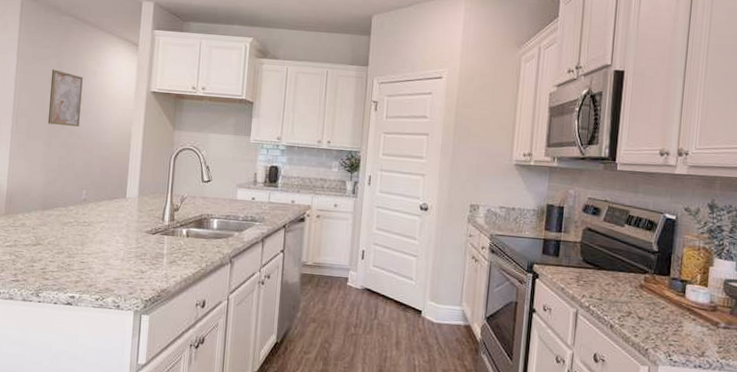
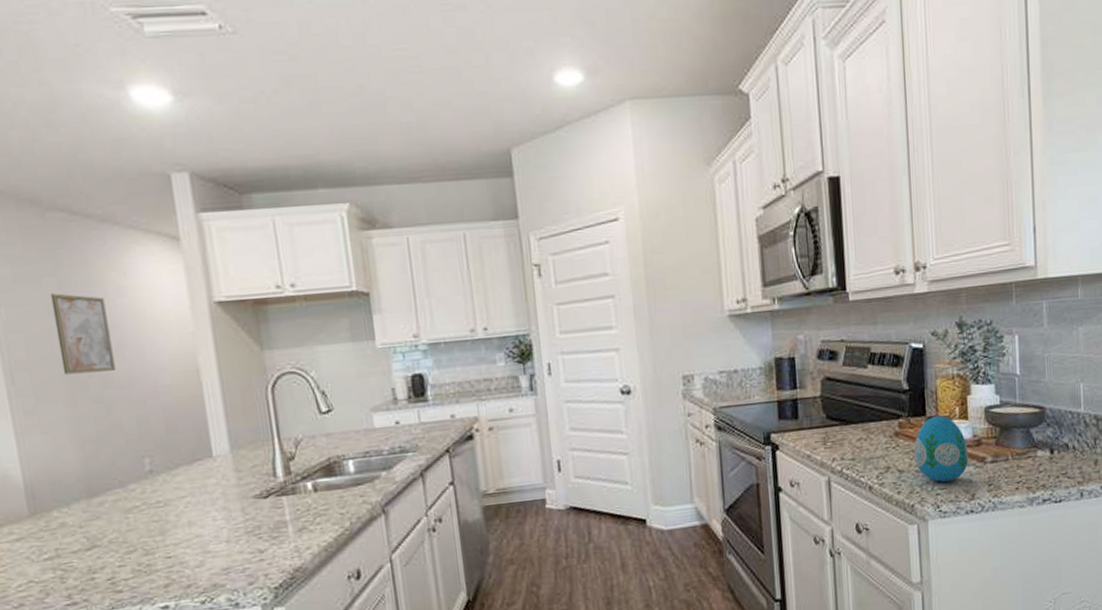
decorative egg: none [654,279,704,336] -> present [914,416,969,482]

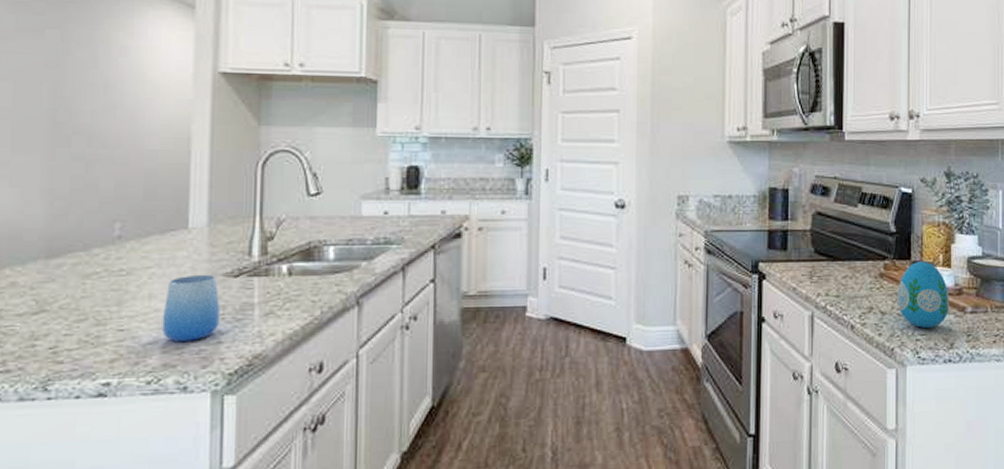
wall art: present [50,293,115,375] -> none [47,46,106,129]
cup: none [203,498,258,564] -> present [162,274,220,343]

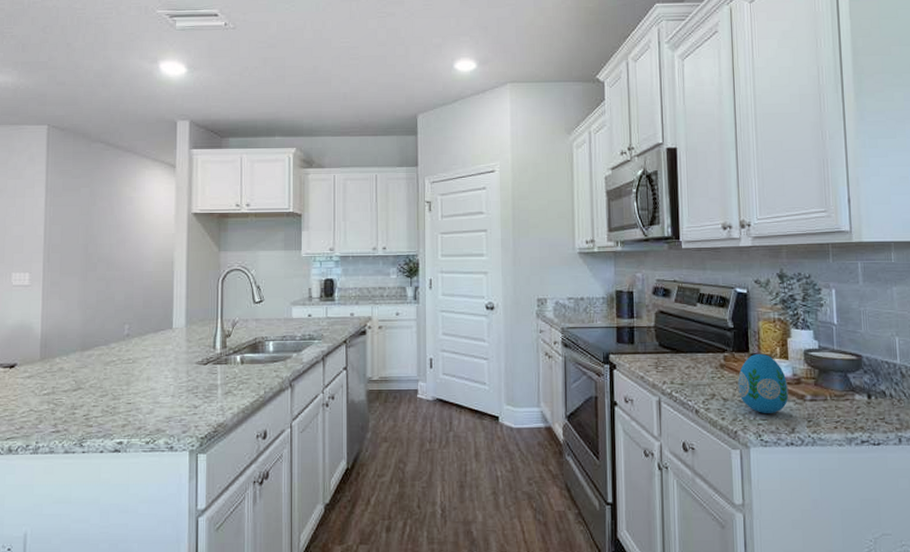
cup: present [162,274,220,343] -> none [156,362,194,413]

